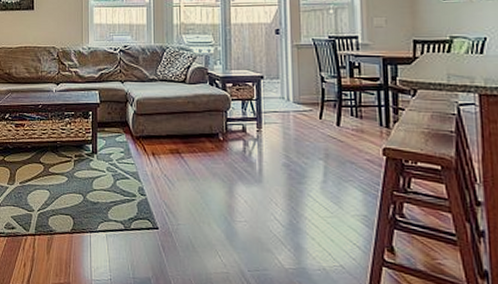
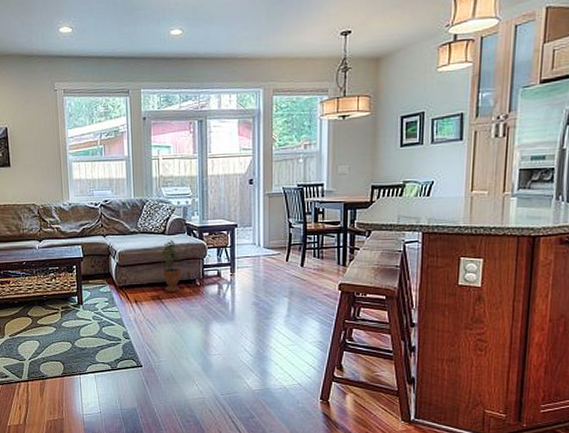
potted plant: none [178,88,203,147] -> present [158,239,182,292]

